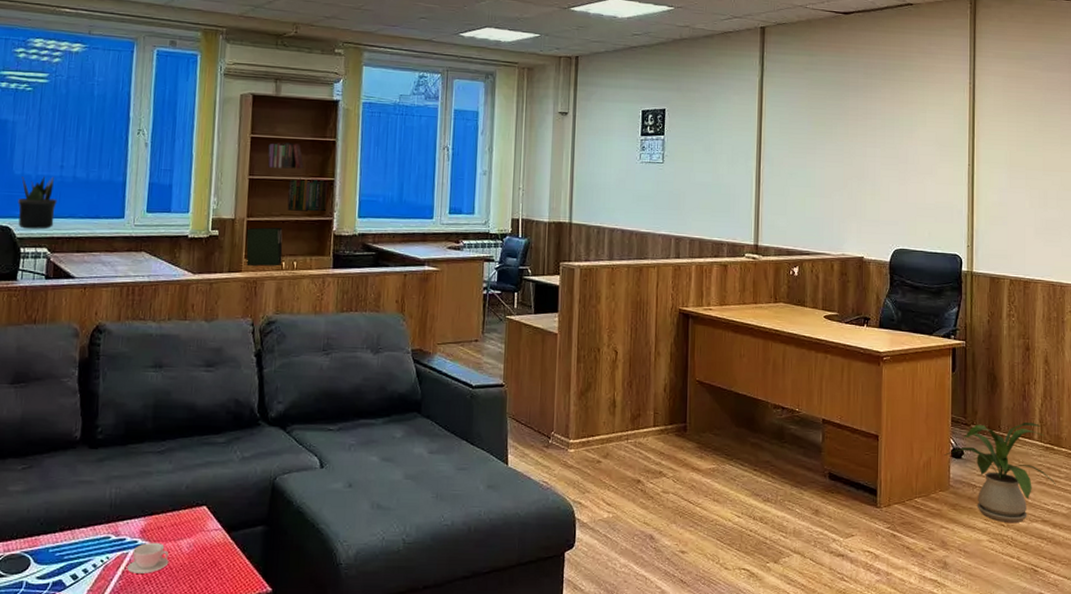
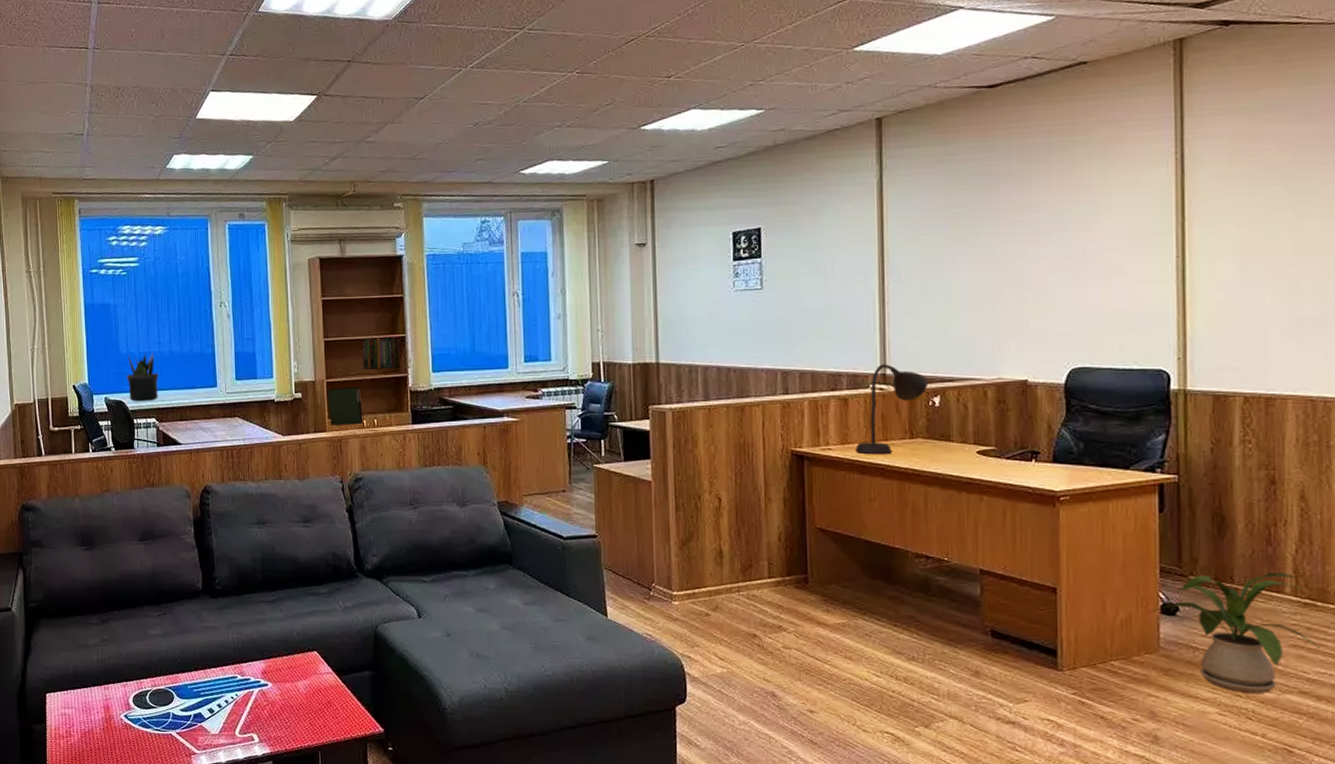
teacup: present [127,542,169,573] -> none [254,682,289,710]
books: present [267,142,304,169] -> none [339,302,375,329]
desk lamp: none [731,236,789,315] -> present [855,364,927,454]

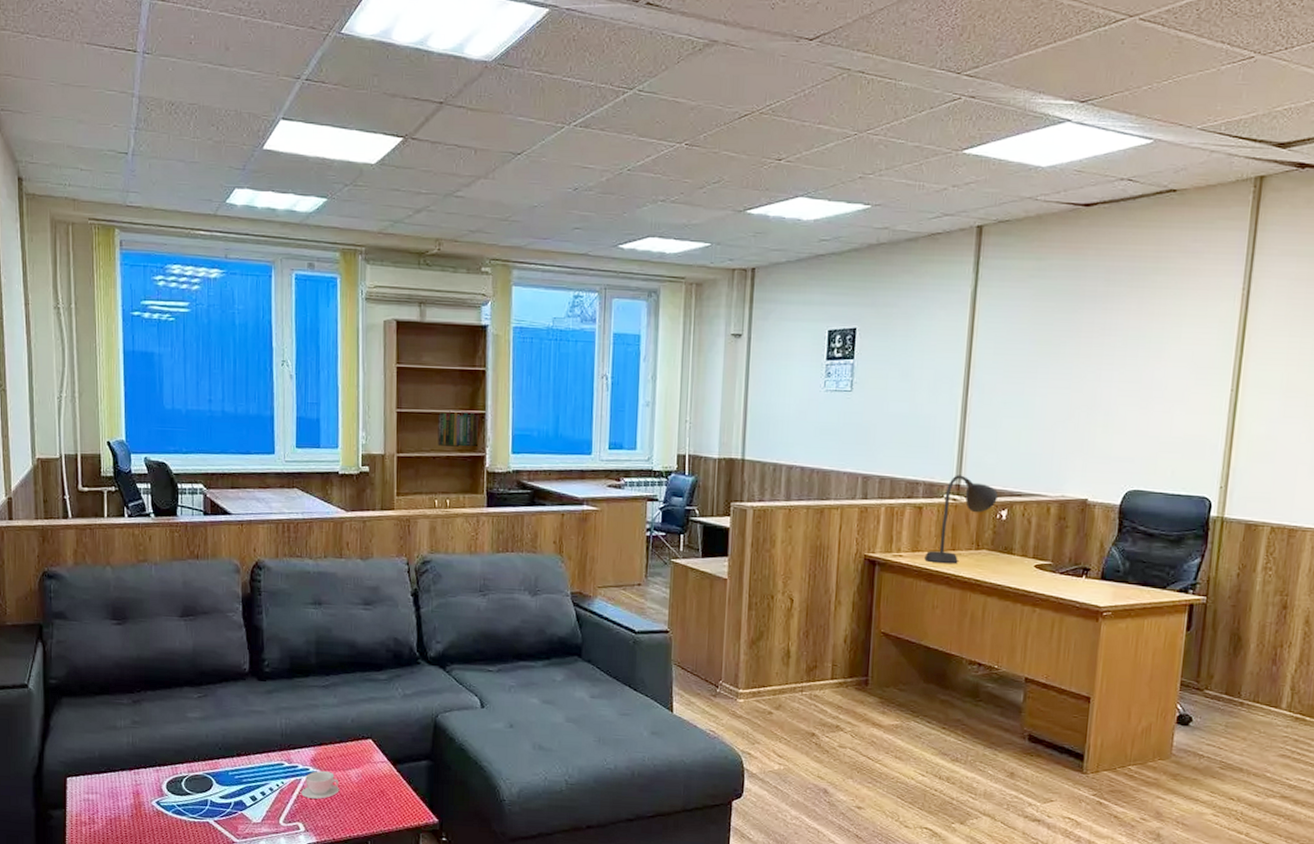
planter: present [127,353,159,402] -> none [171,411,209,465]
teacup: none [254,682,289,710] -> present [301,770,340,799]
binder: present [327,386,363,425] -> none [397,463,435,504]
house plant: present [1150,573,1321,694] -> none [1168,689,1304,798]

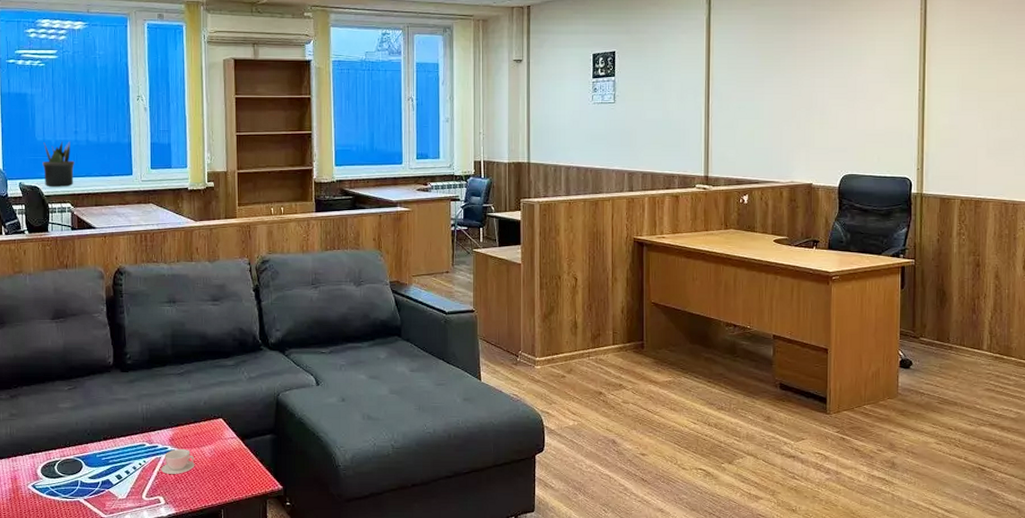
planter: none [171,411,209,465] -> present [42,141,75,188]
books: present [437,410,479,447] -> none [272,131,306,162]
desk lamp: present [924,475,998,563] -> none [683,168,739,241]

